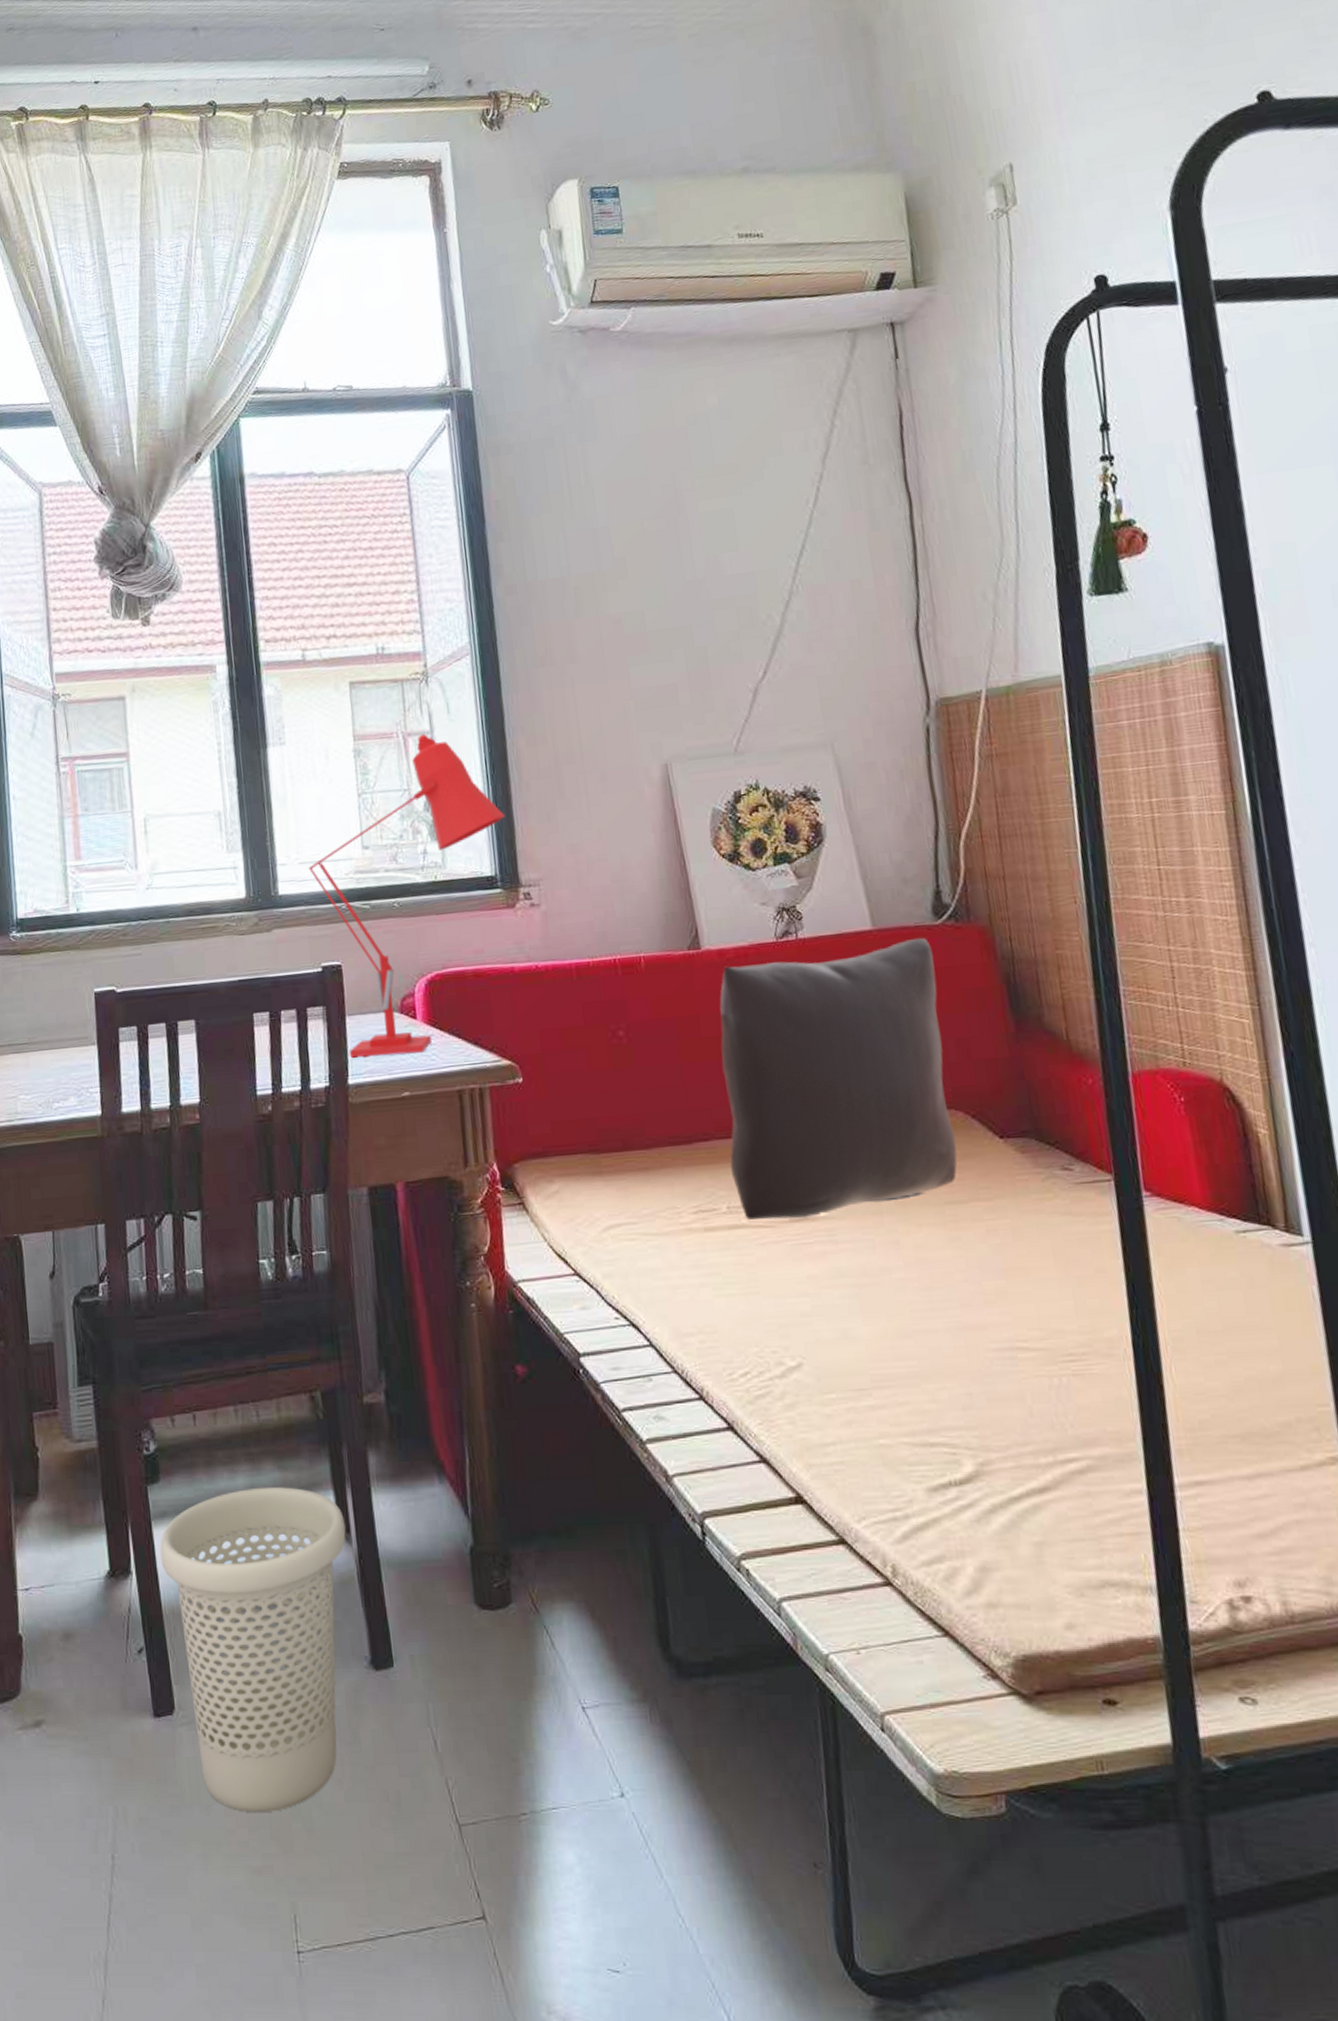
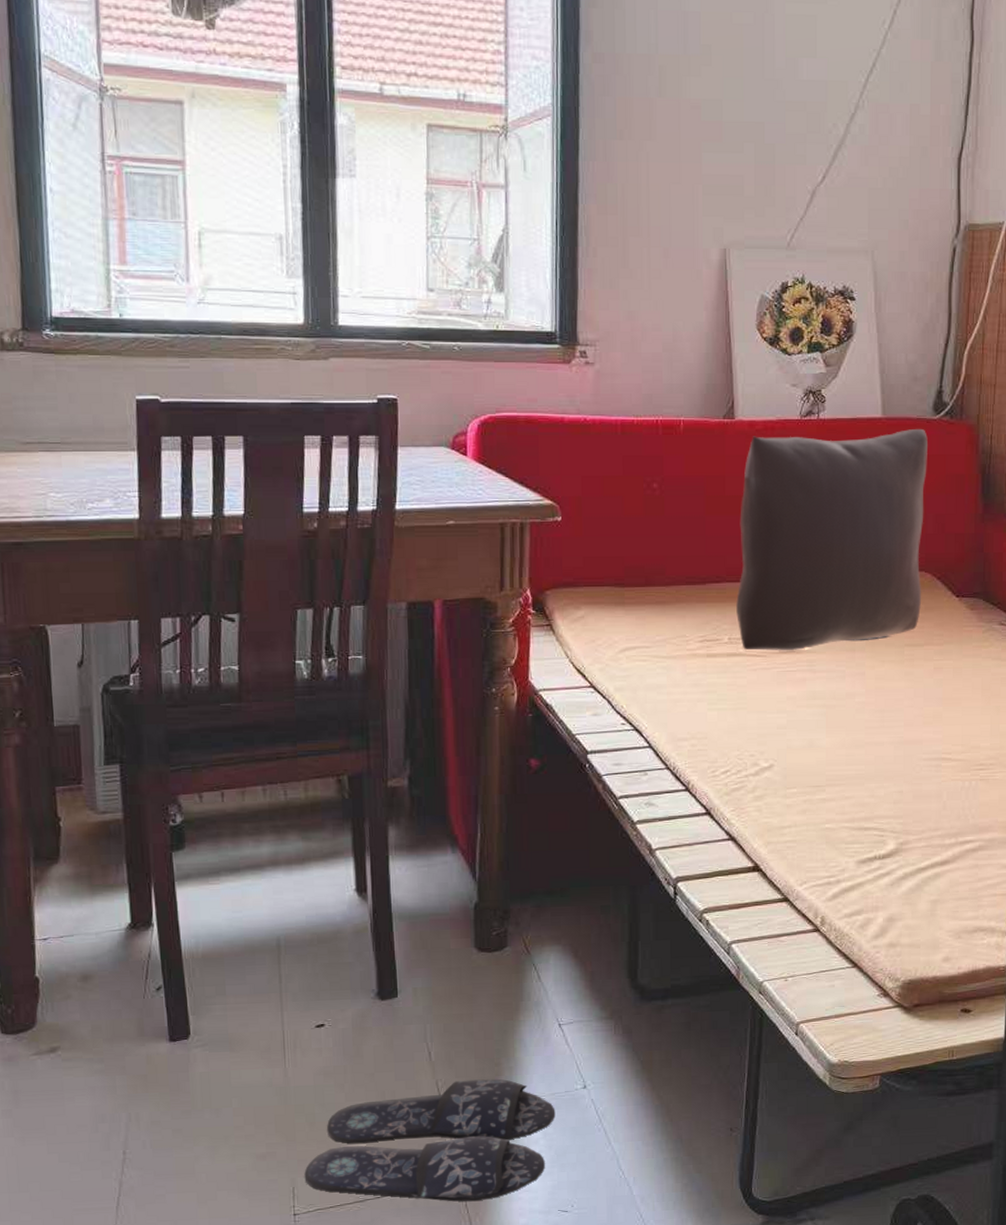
trash bin: present [160,1486,346,1812] -> none [182,854,363,1113]
slippers: none [305,1779,591,1949] -> present [304,1079,556,1202]
desk lamp: present [308,733,506,1058] -> none [371,187,570,487]

